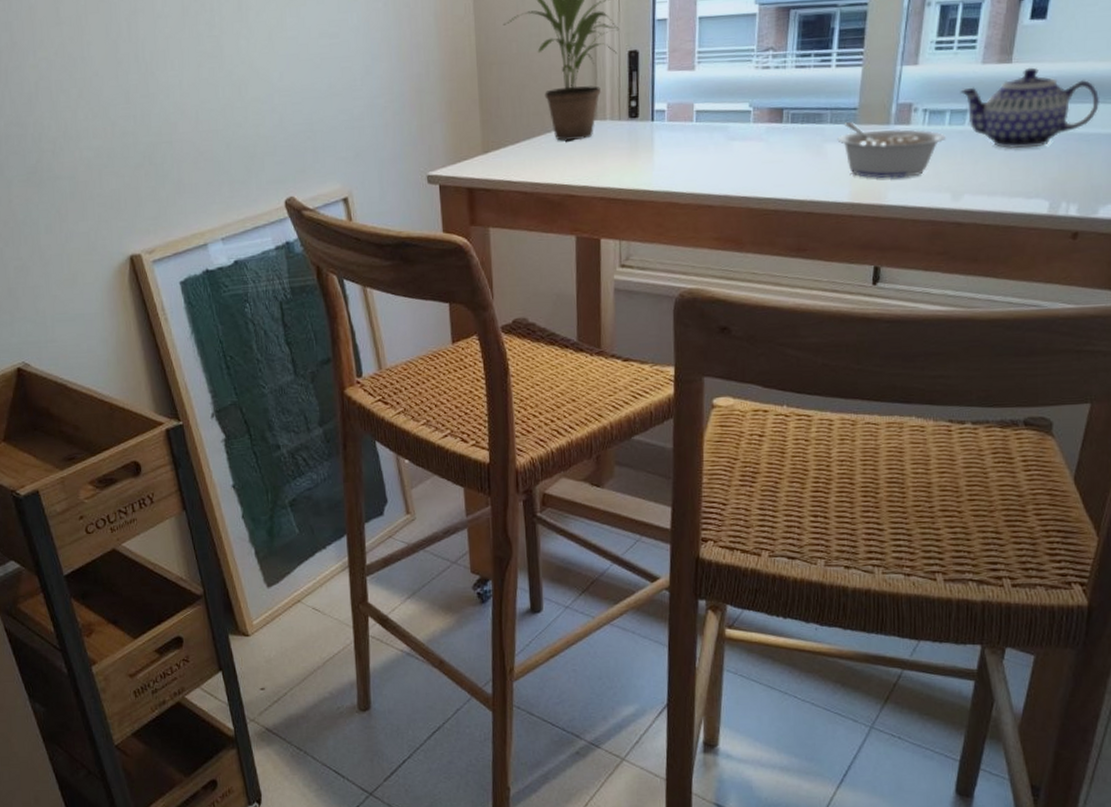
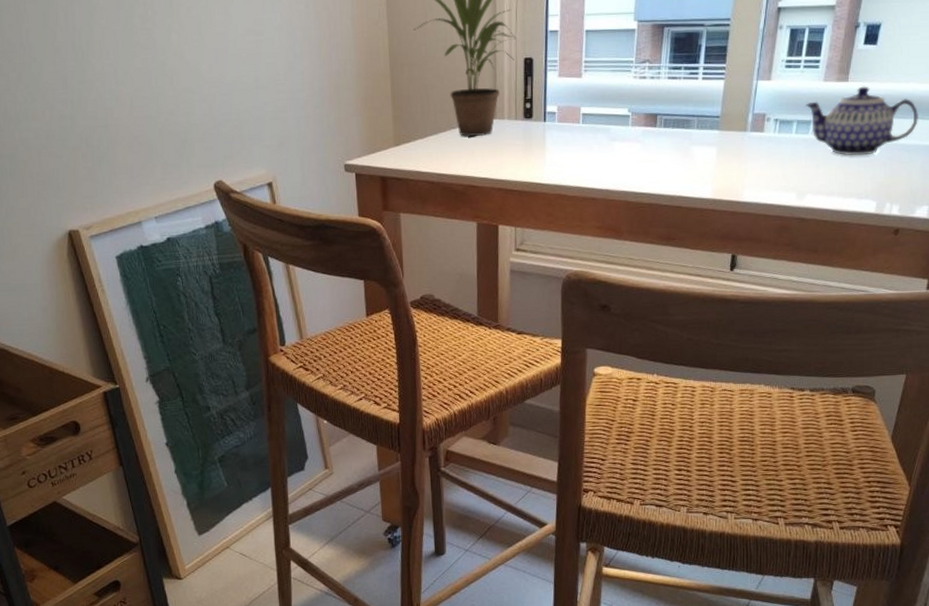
legume: present [837,122,946,179] -> none [702,128,793,179]

